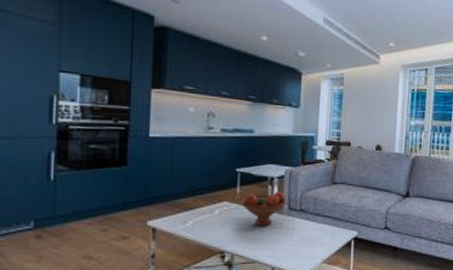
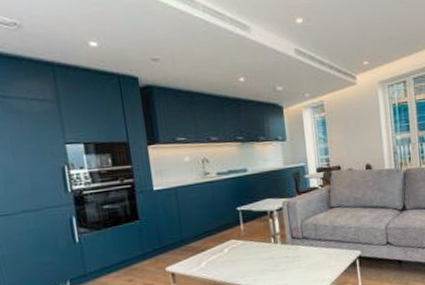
fruit bowl: present [240,191,288,226] -> none [246,222,290,258]

